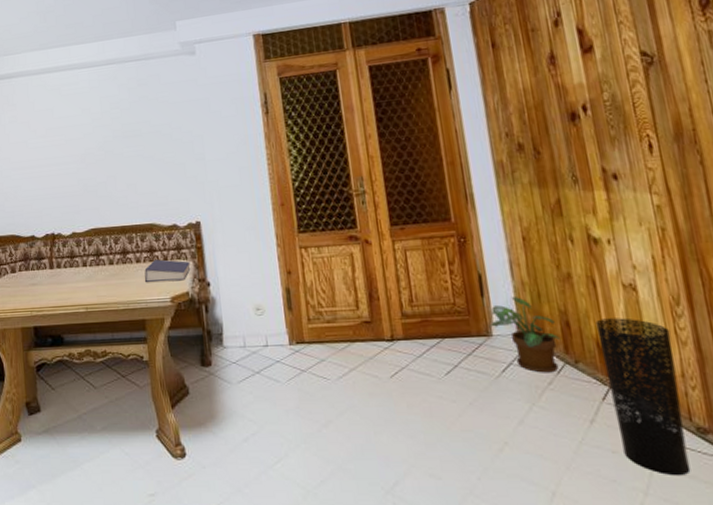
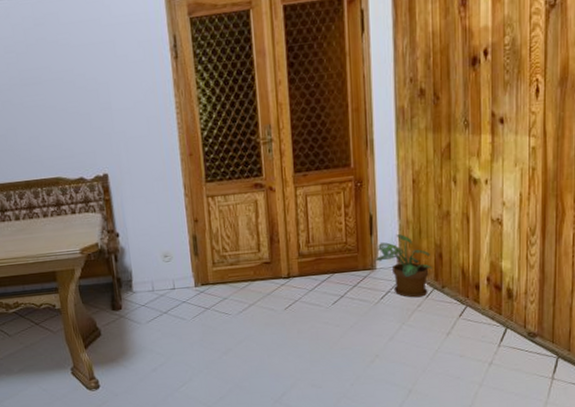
book: present [144,259,191,283] -> none [52,213,99,237]
umbrella stand: present [595,318,691,475] -> none [464,248,522,370]

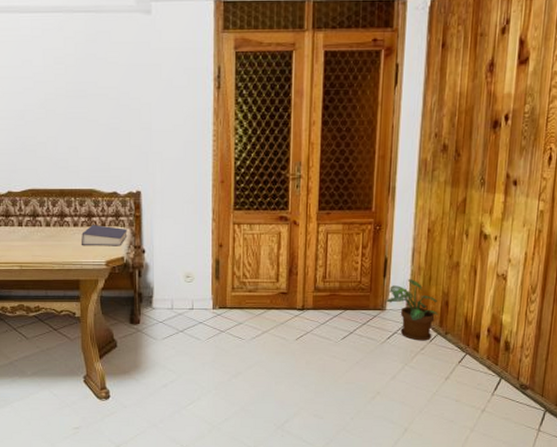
book: none [52,213,99,237] -> present [81,225,128,246]

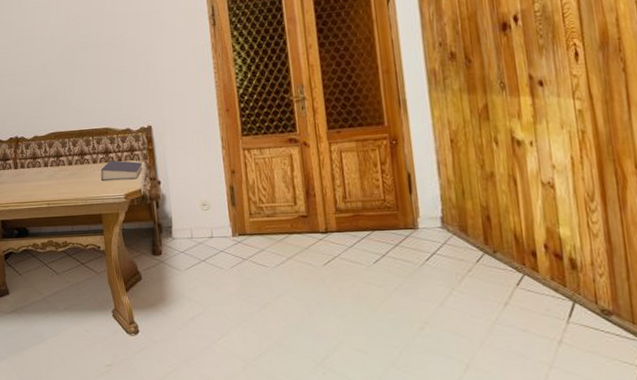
potted plant: present [385,279,439,341] -> none [416,194,481,262]

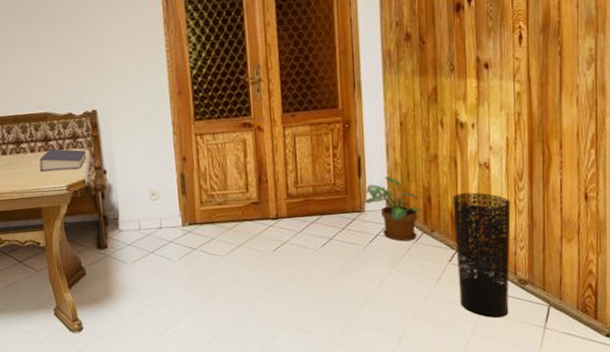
potted plant: none [416,194,481,262] -> present [363,176,422,242]
umbrella stand: none [514,212,593,350] -> present [452,192,511,318]

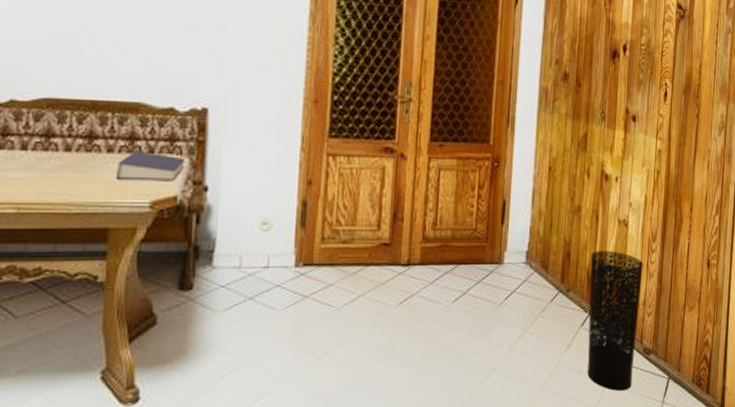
potted plant: present [363,176,422,242] -> none [503,226,560,301]

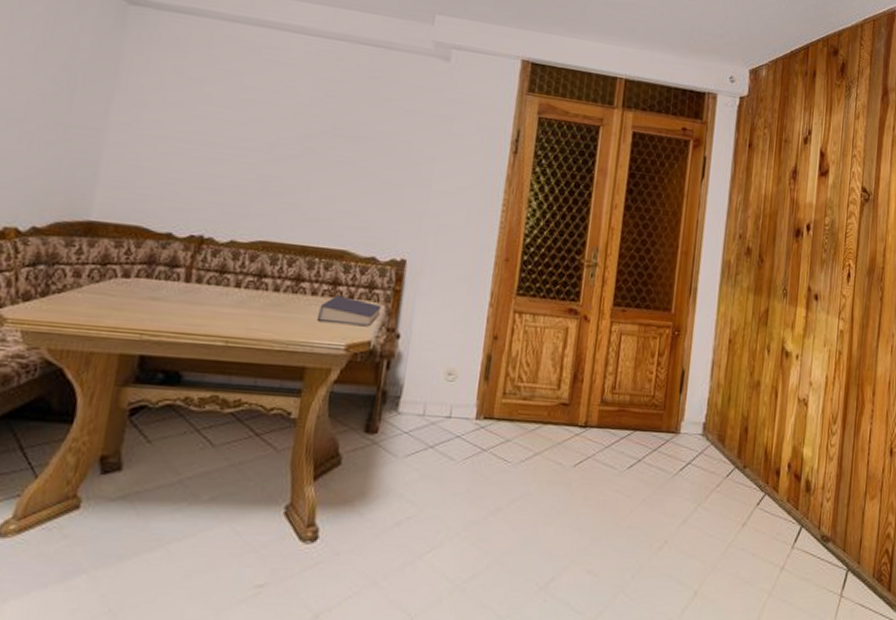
umbrella stand: present [587,251,643,391] -> none [762,428,823,578]

